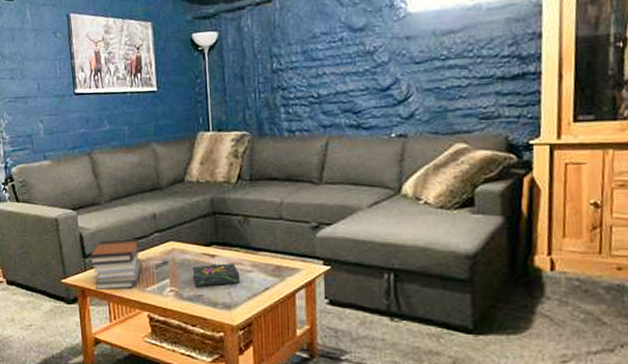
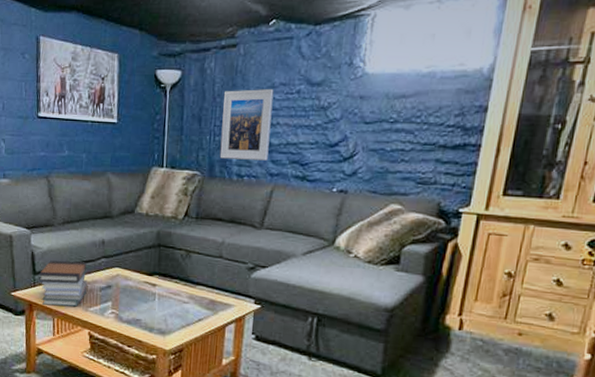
book: present [192,263,240,287] -> none [133,292,177,313]
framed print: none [264,40,318,116] -> present [219,89,274,161]

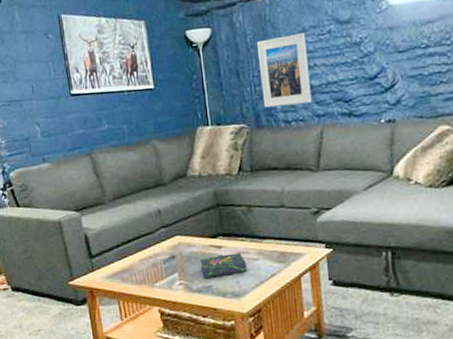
book stack: present [38,260,88,307] -> none [95,236,151,289]
book: none [133,292,177,313] -> present [200,253,247,279]

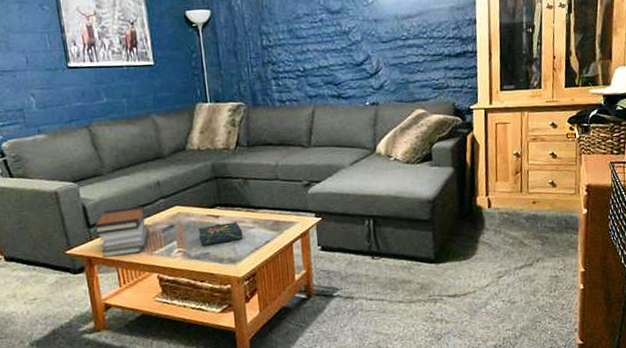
book stack: none [95,236,151,289] -> present [93,206,150,257]
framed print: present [256,33,312,108] -> none [254,20,305,88]

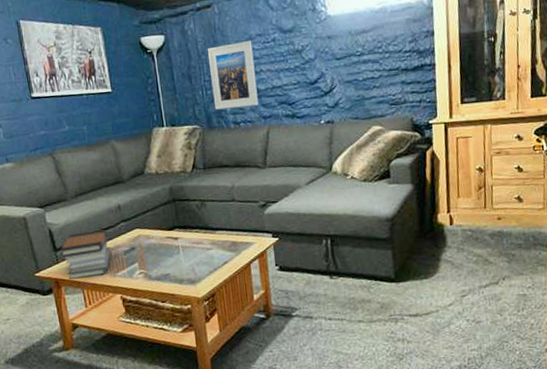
book: present [198,222,243,246] -> none [158,243,202,268]
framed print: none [254,20,305,88] -> present [207,41,259,110]

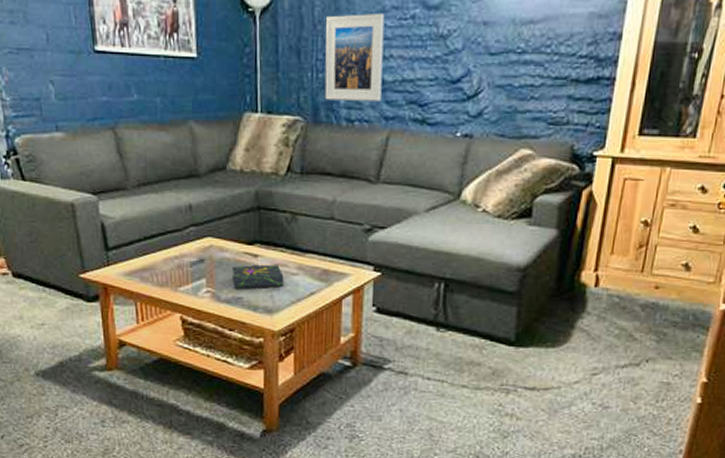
book stack: present [60,229,113,279] -> none [112,232,176,288]
book: none [158,243,202,268] -> present [232,264,284,289]

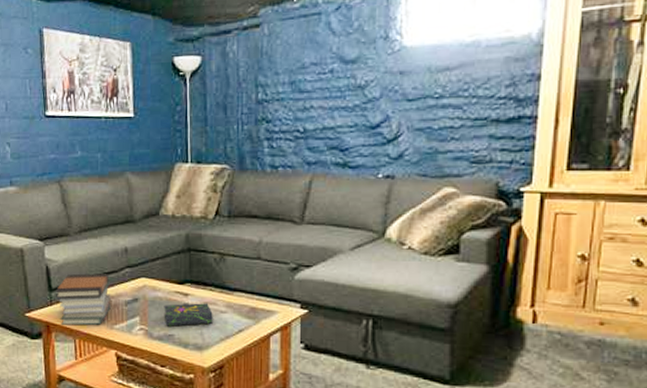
book stack: none [112,232,176,288] -> present [55,273,112,326]
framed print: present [324,14,385,101] -> none [249,70,305,149]

